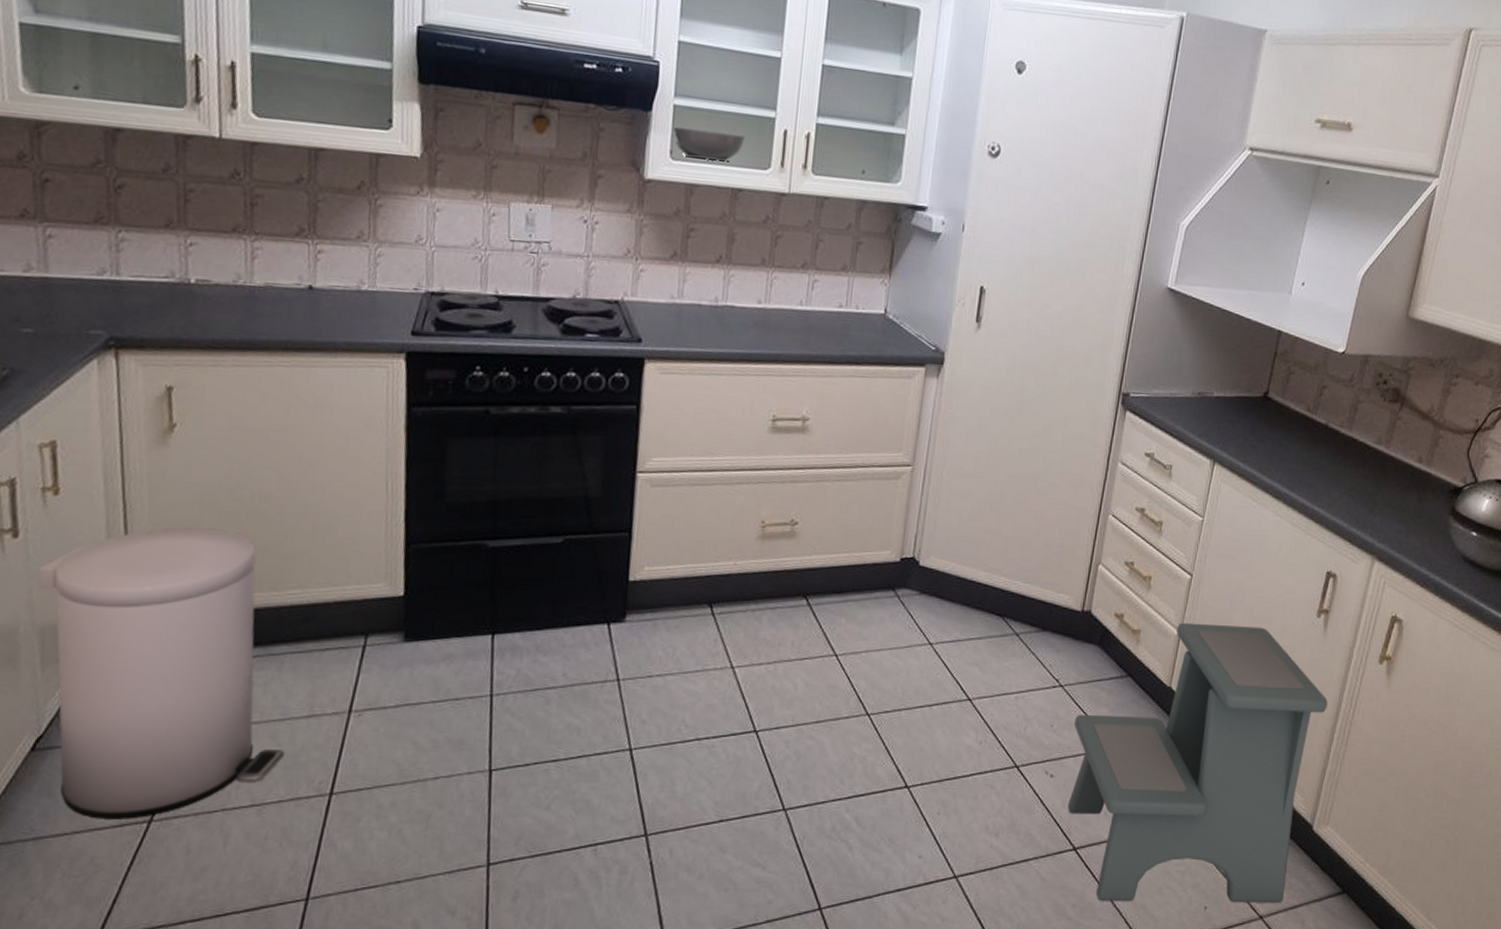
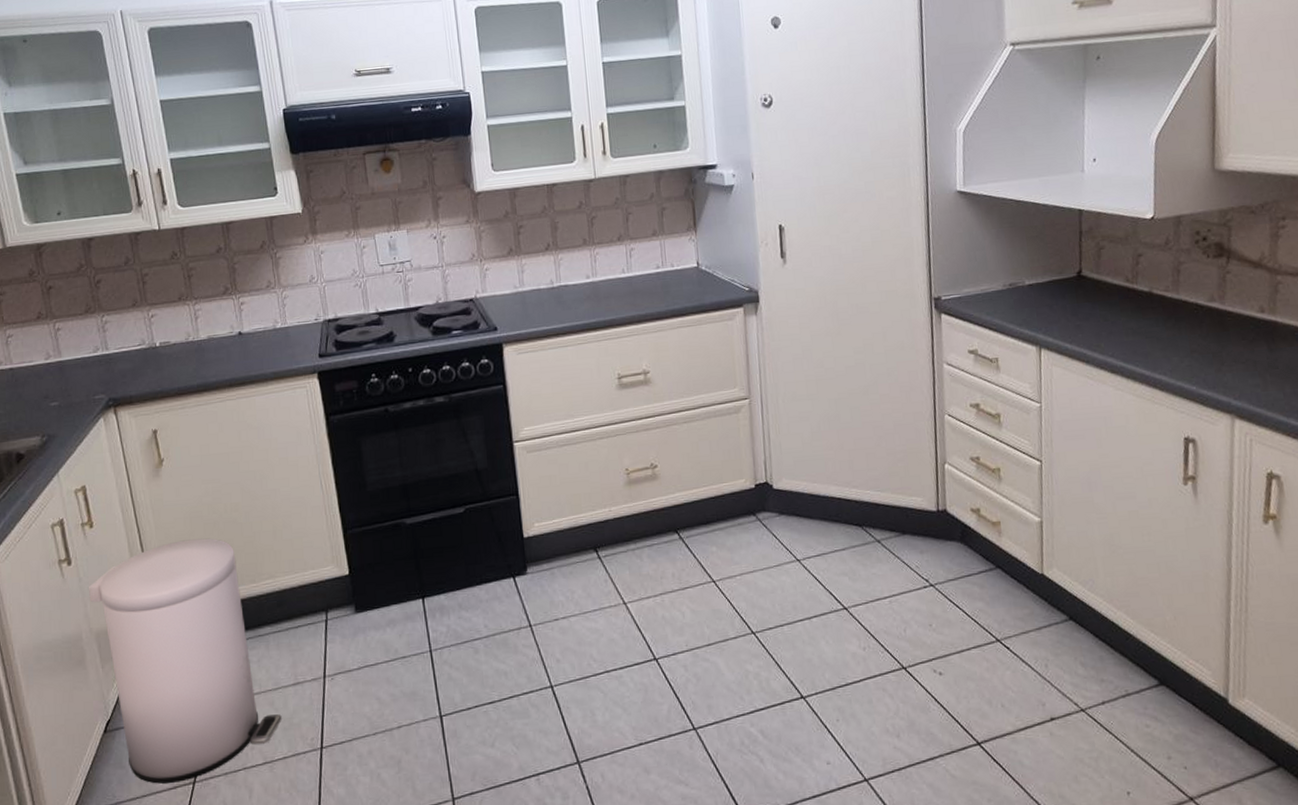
bowl: present [671,126,745,162] -> none [489,138,550,167]
step stool: present [1068,622,1328,903] -> none [952,503,1216,794]

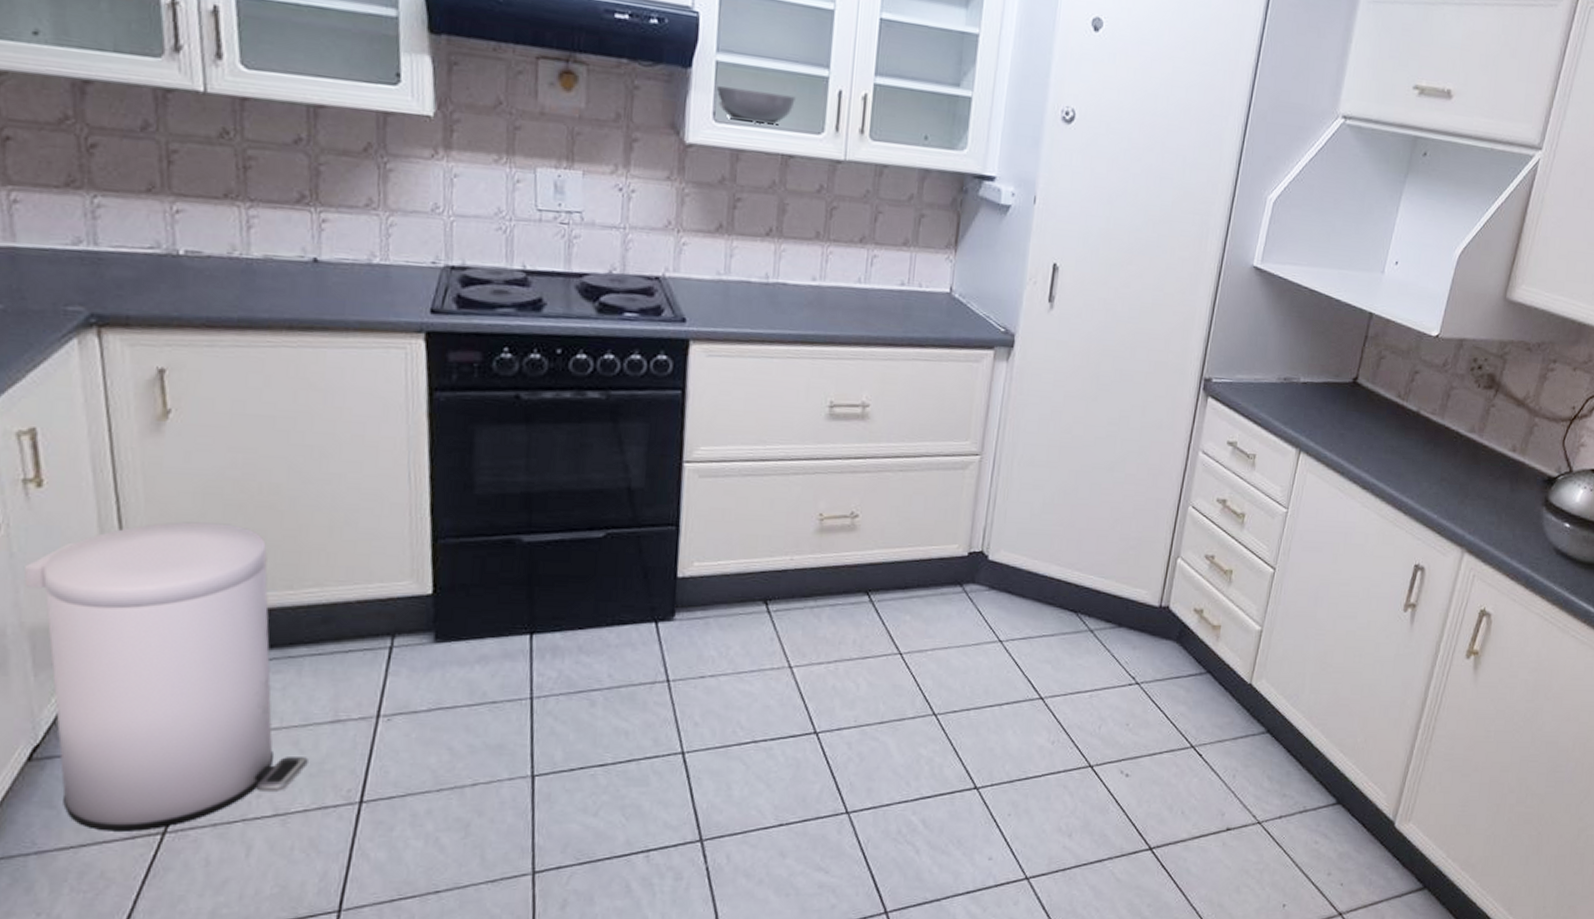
bowl: none [489,138,550,167] -> present [714,84,796,125]

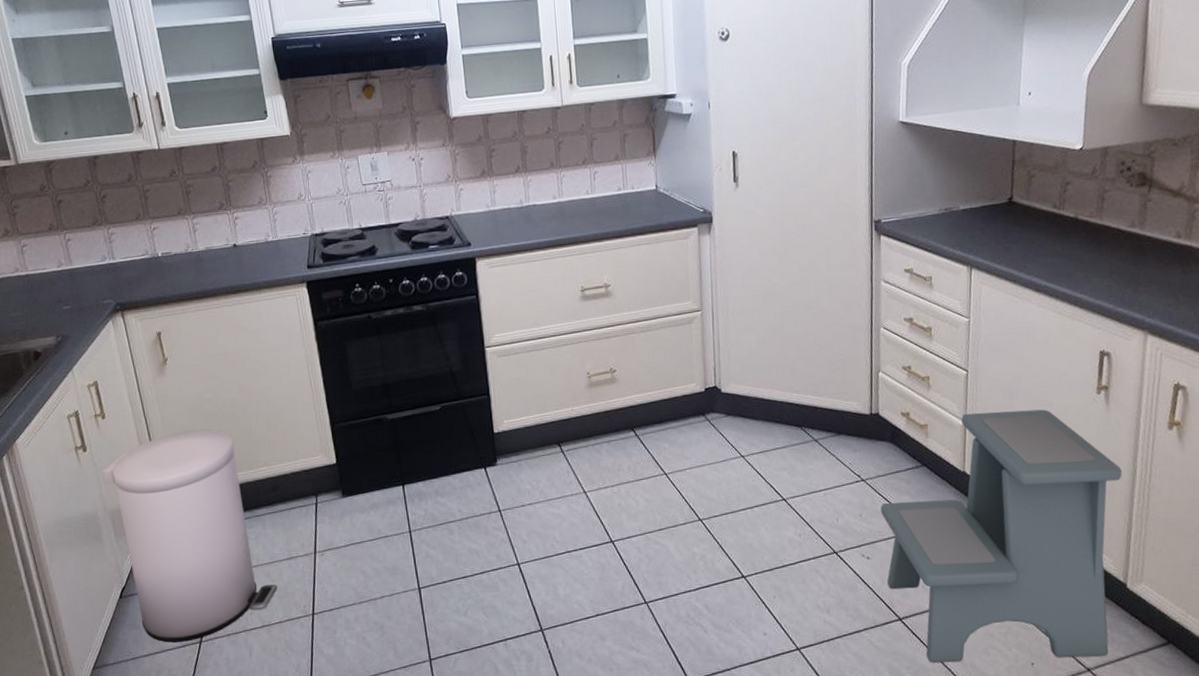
bowl: present [714,84,796,125] -> none [464,67,521,94]
step stool: none [1143,617,1413,901] -> present [881,409,1122,663]

